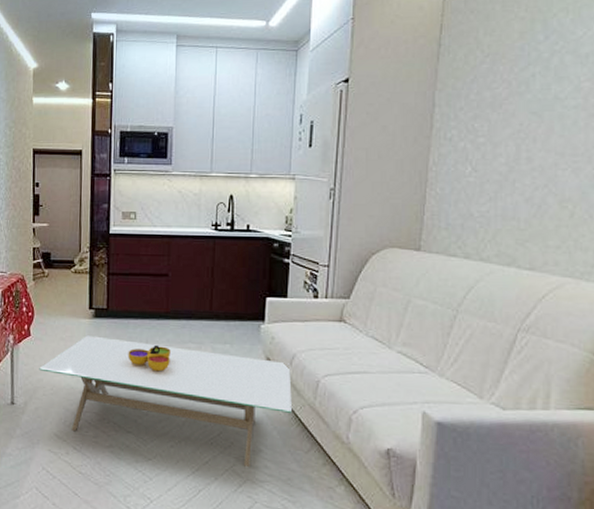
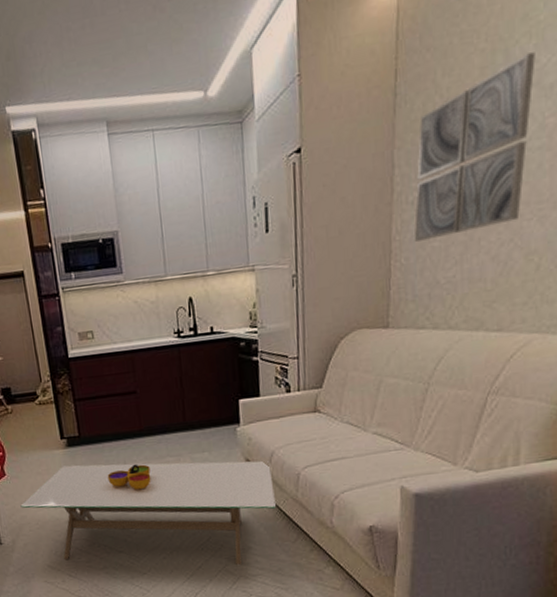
wall art: none [450,25,572,174] -> present [414,52,535,242]

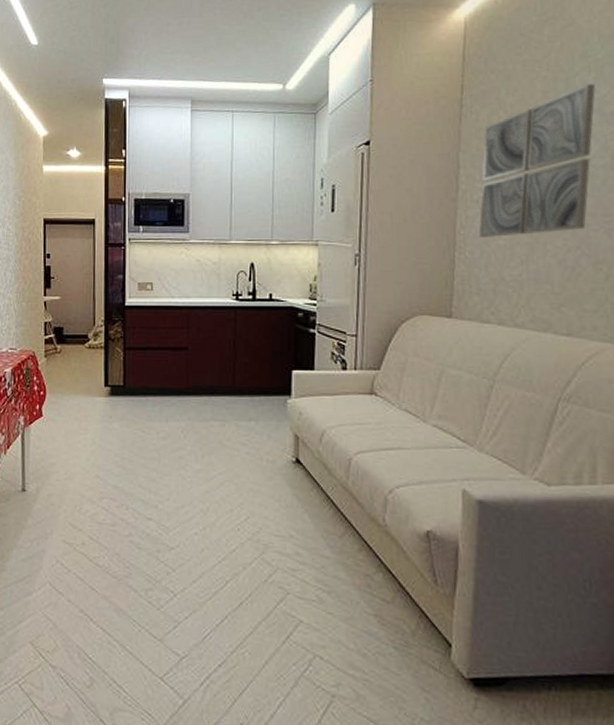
coffee table: present [20,460,276,566] -> none [52,415,323,556]
decorative bowl: present [107,464,151,490] -> none [147,423,192,453]

